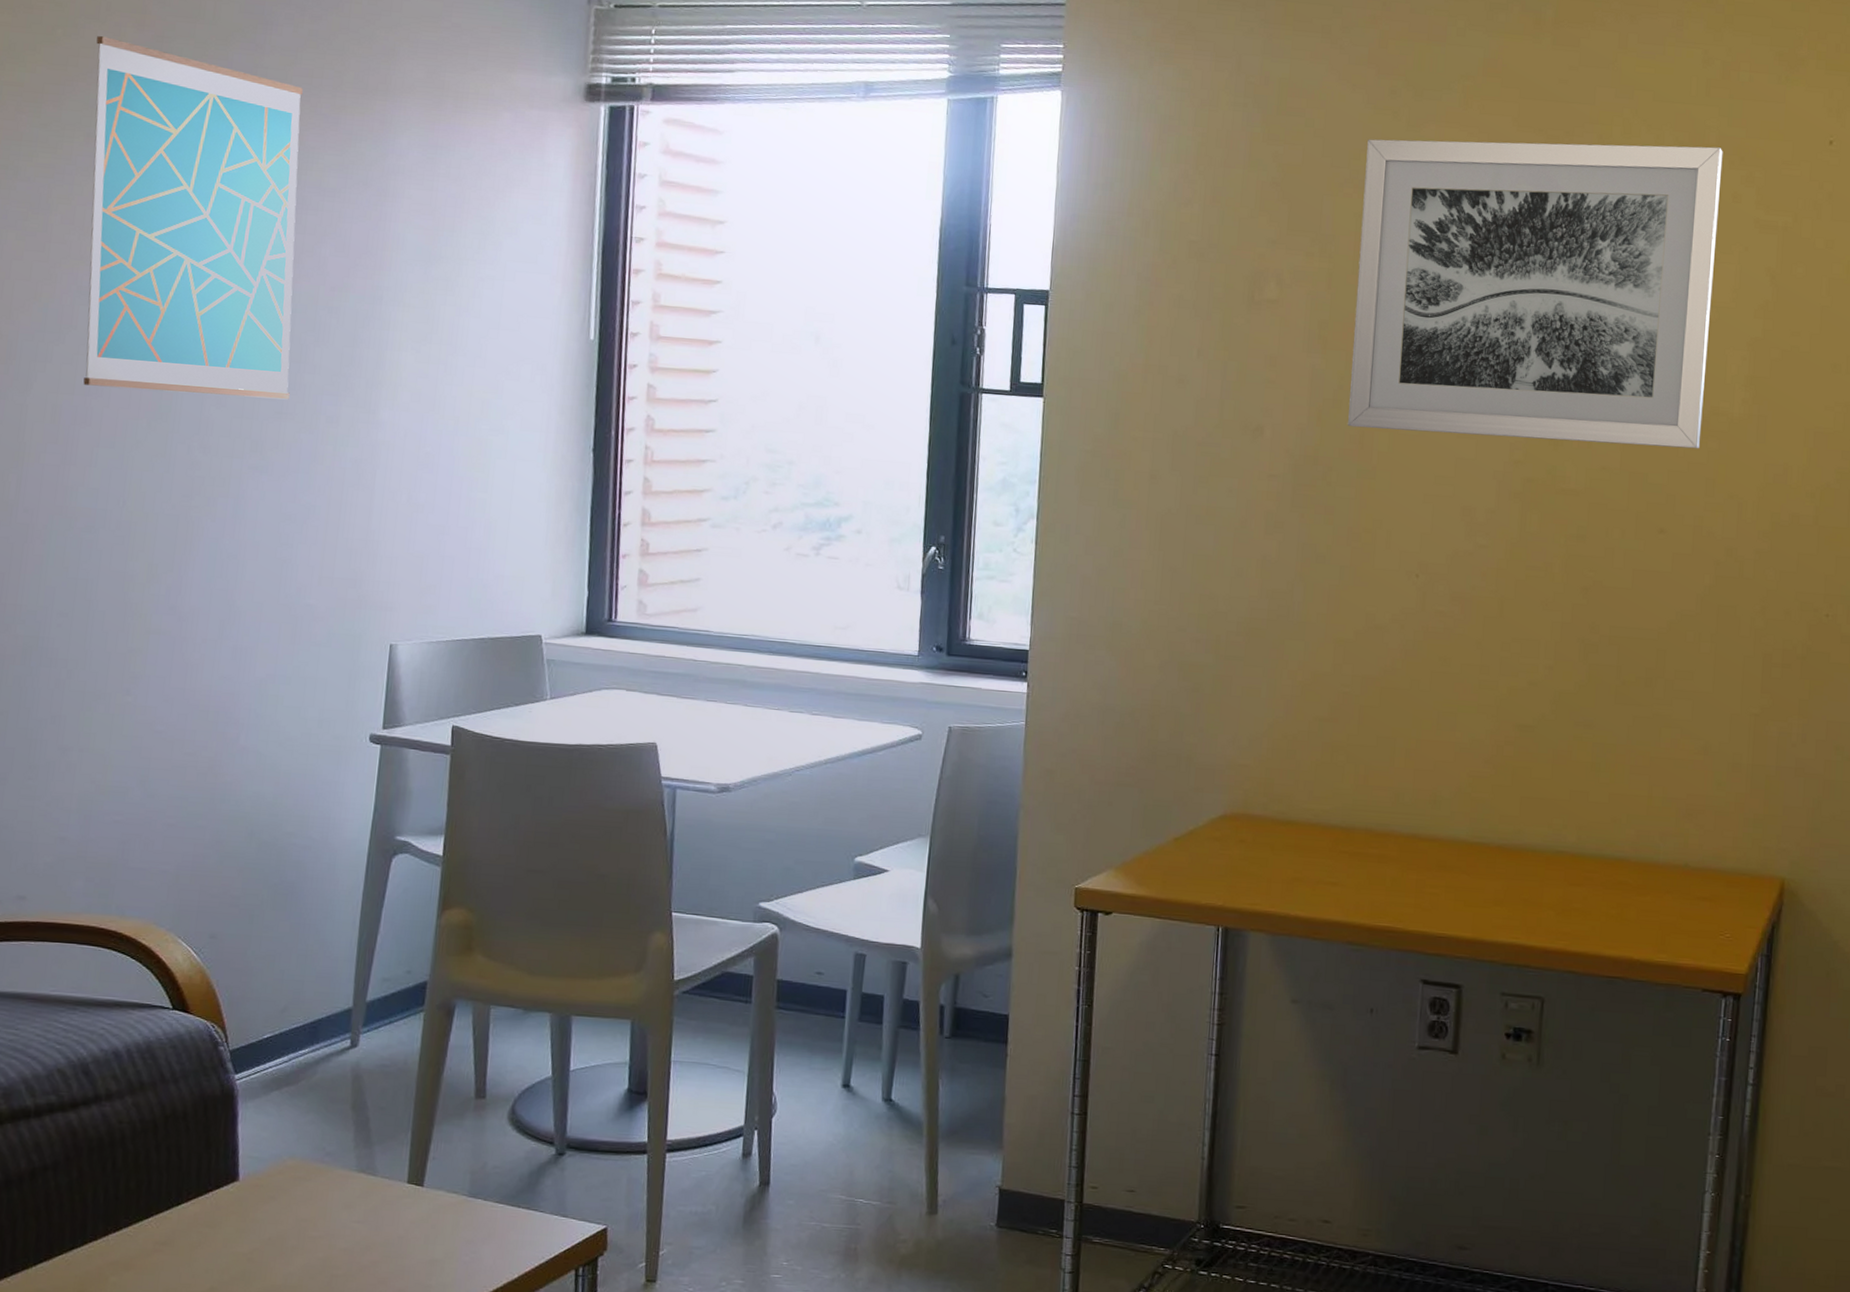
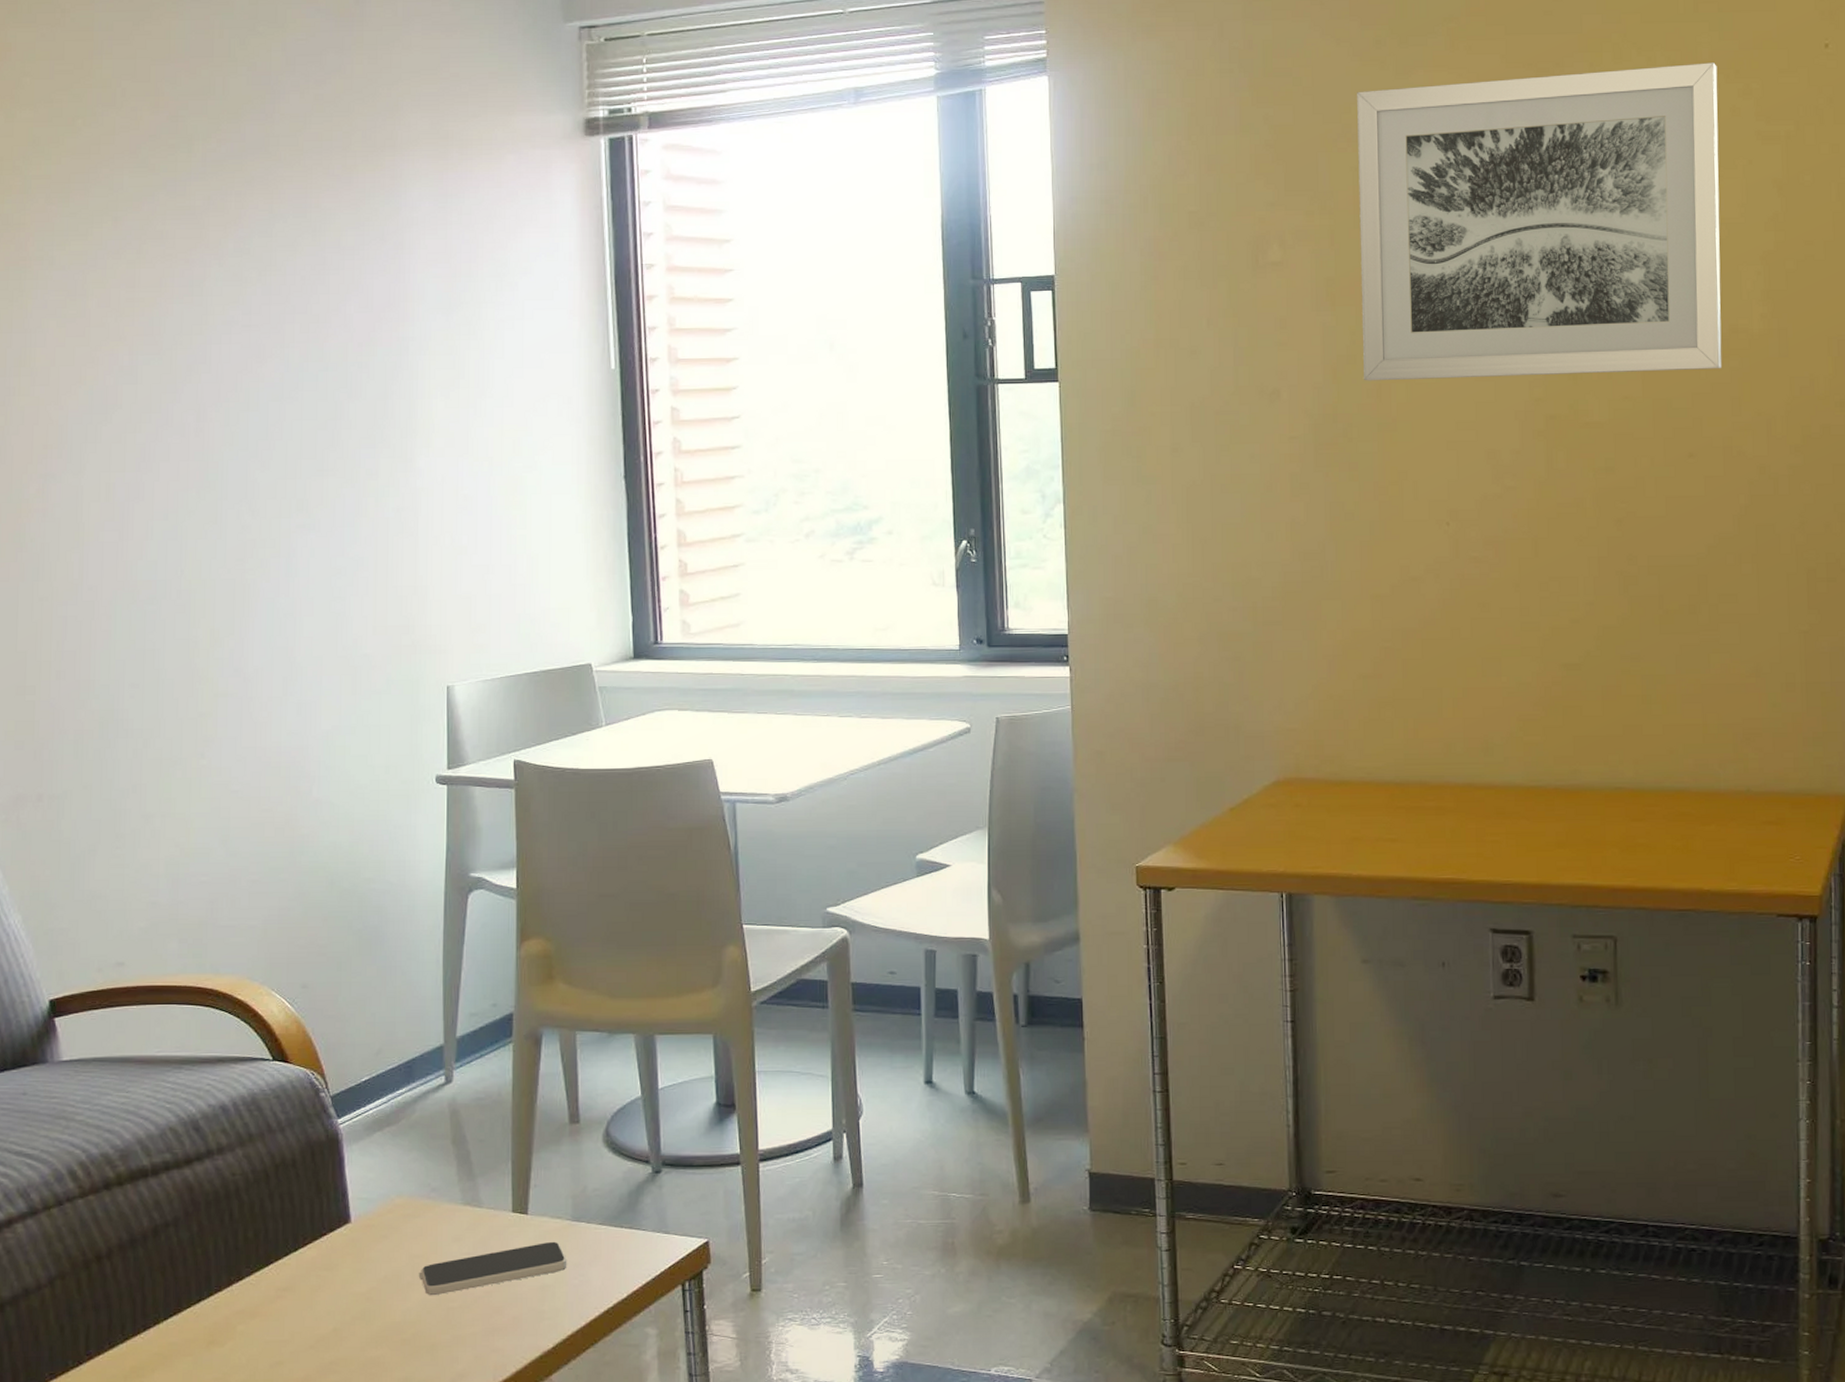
wall art: present [83,36,303,400] -> none [115,122,329,461]
smartphone: none [304,1216,460,1262] -> present [418,1241,567,1296]

